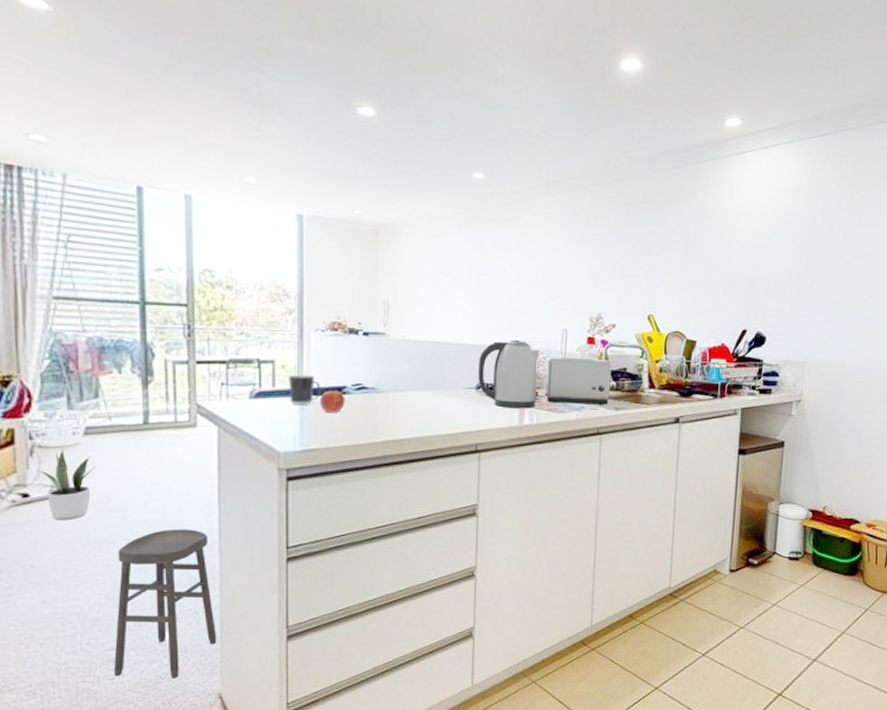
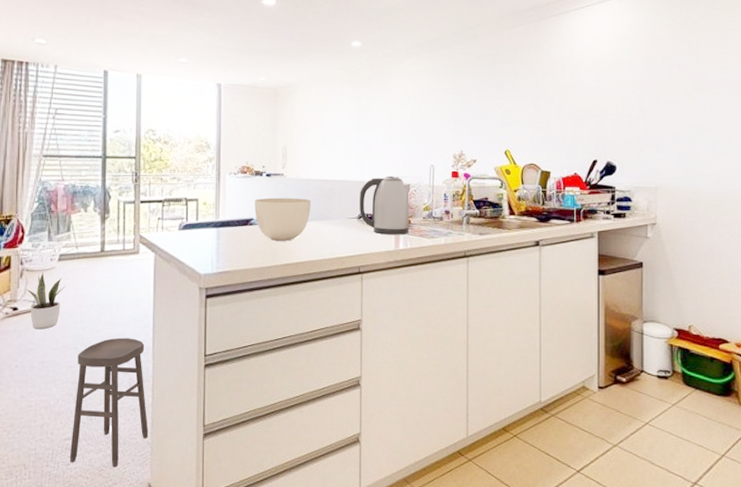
mug: present [289,374,321,405] -> none [208,209,233,235]
fruit: present [319,388,345,413] -> none [232,220,252,241]
bowl: none [348,361,419,414] -> present [255,197,311,241]
toaster: present [545,356,613,405] -> none [416,189,476,231]

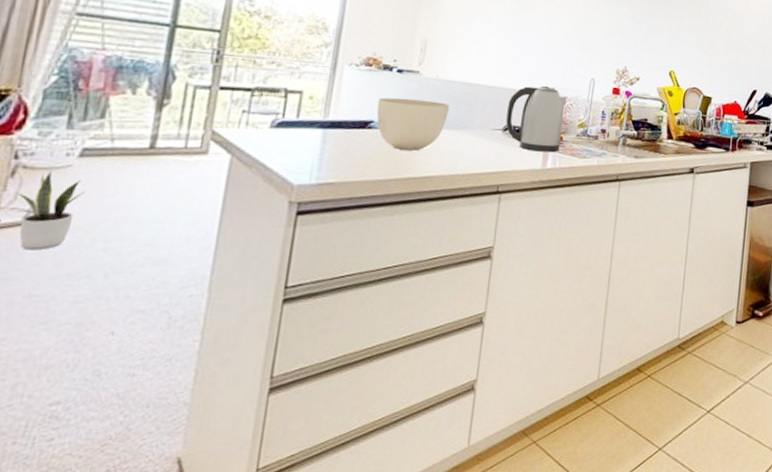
stool: present [70,337,149,467] -> none [55,263,199,439]

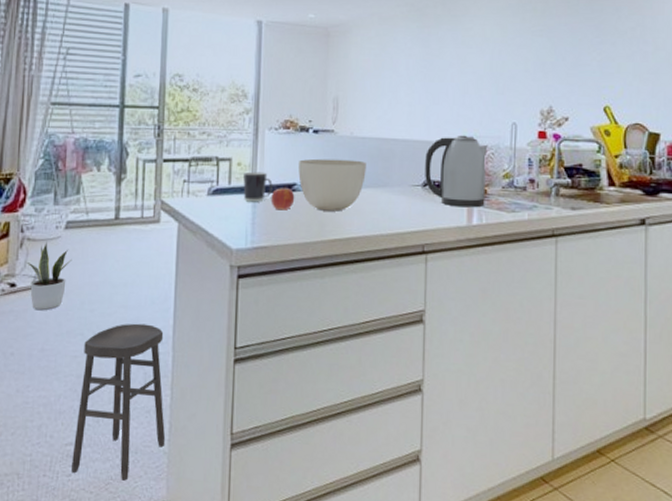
stool: none [55,263,199,439] -> present [72,323,166,481]
mug: none [312,106,347,138] -> present [243,171,273,202]
fruit: none [343,122,371,147] -> present [271,185,295,211]

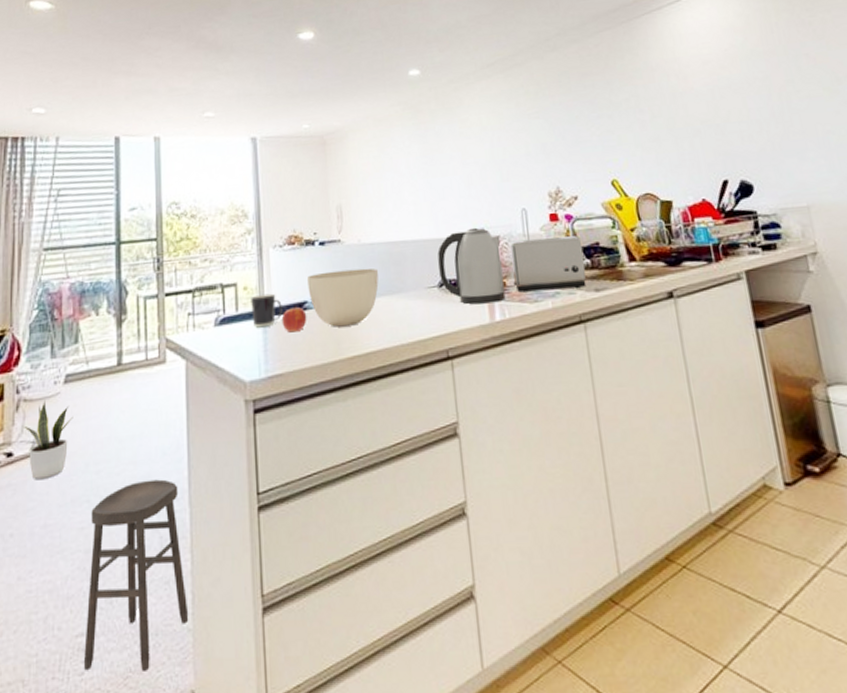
toaster: none [494,152,568,204] -> present [510,235,587,292]

